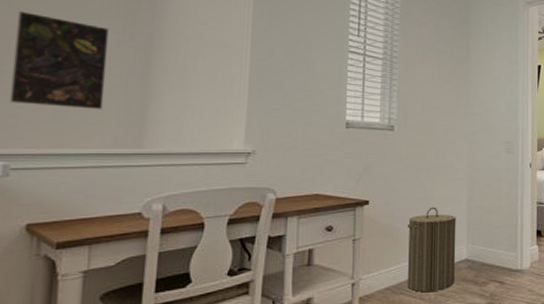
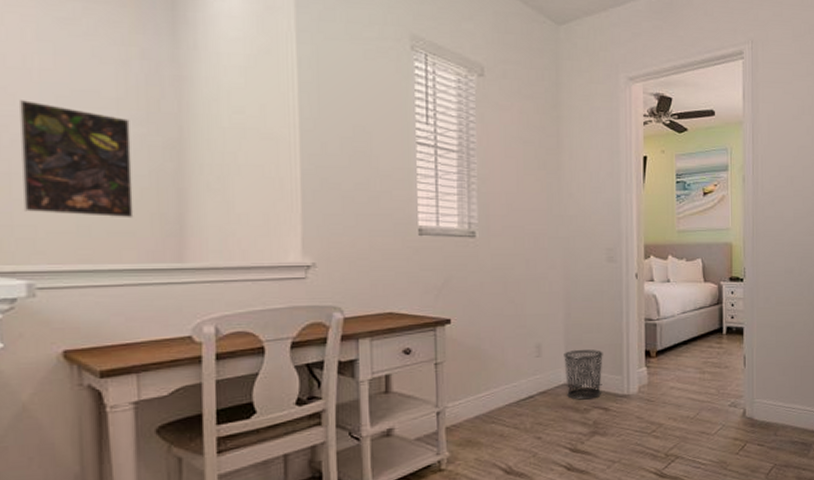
laundry hamper: present [407,207,456,292] -> none [496,325,554,421]
waste bin: none [466,229,500,274] -> present [564,350,603,400]

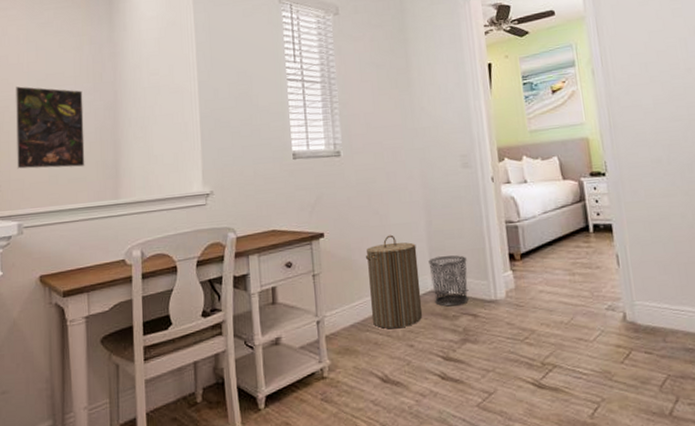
laundry hamper: none [496,325,554,421] -> present [365,235,423,329]

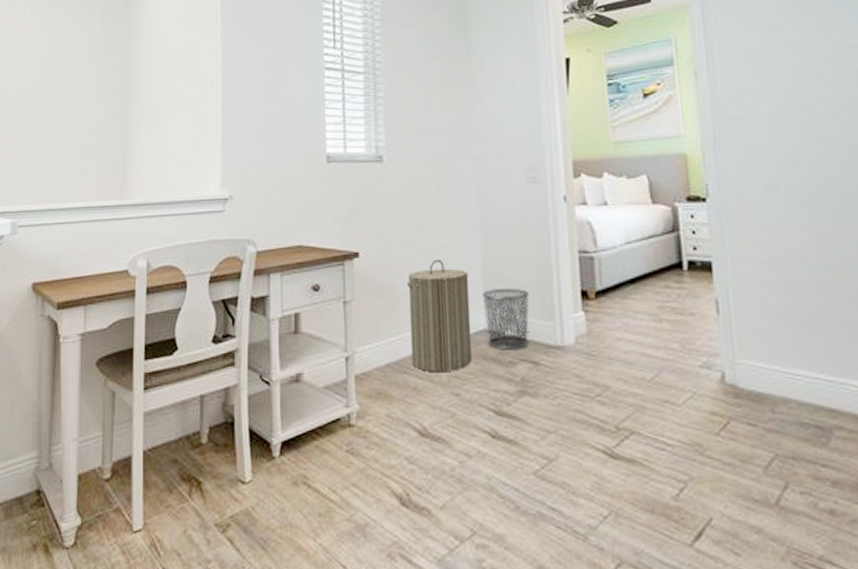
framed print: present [15,86,85,169] -> none [13,64,91,161]

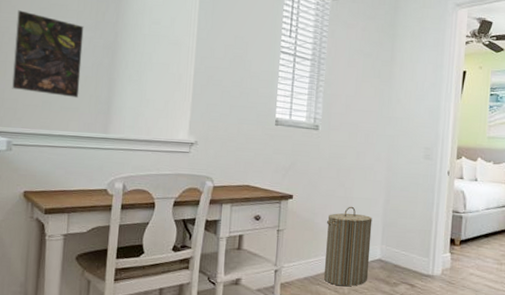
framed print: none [13,64,91,161] -> present [11,10,84,98]
waste bin: present [482,288,529,350] -> none [380,231,414,275]

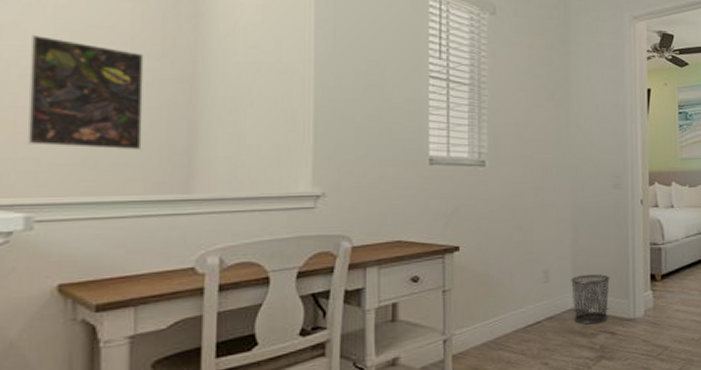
laundry hamper: present [323,206,373,286] -> none [504,251,561,347]
waste bin: none [380,231,414,275] -> present [571,274,610,325]

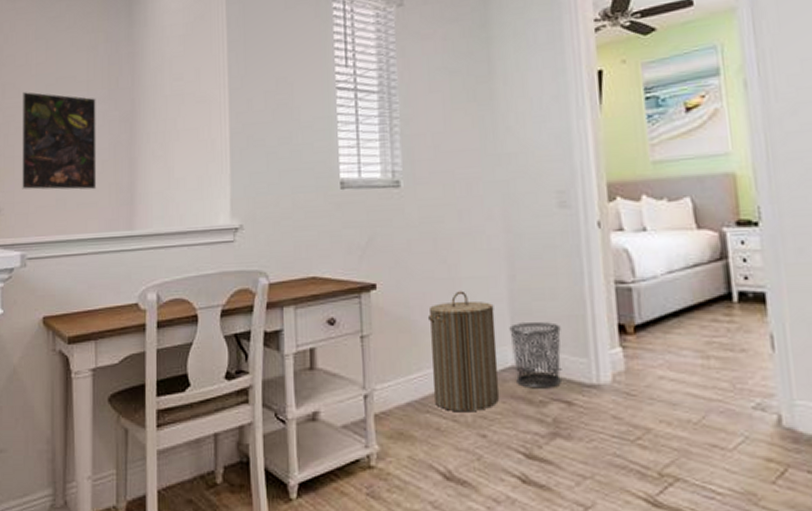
laundry hamper: none [504,251,561,347] -> present [427,290,500,411]

